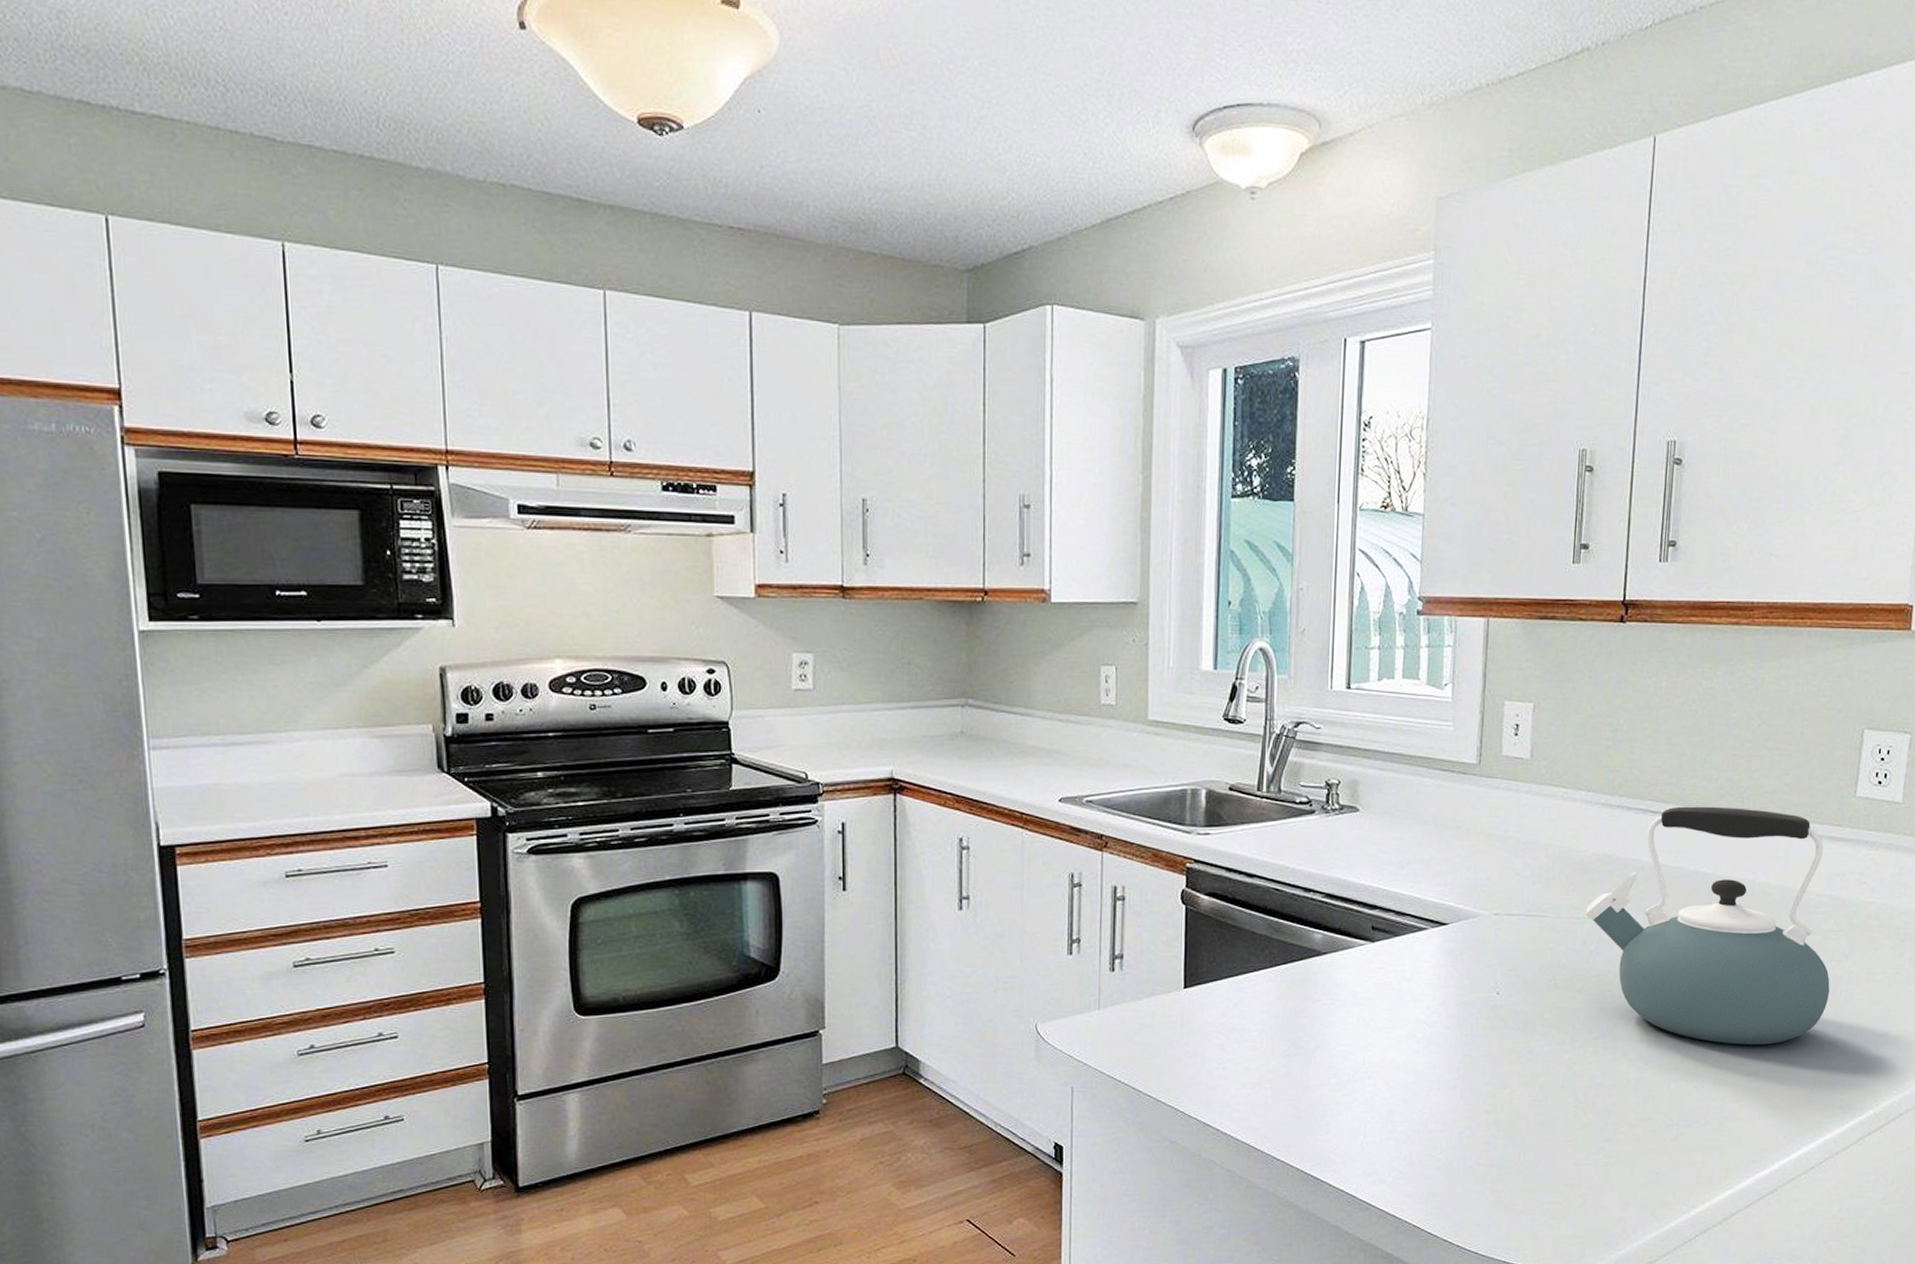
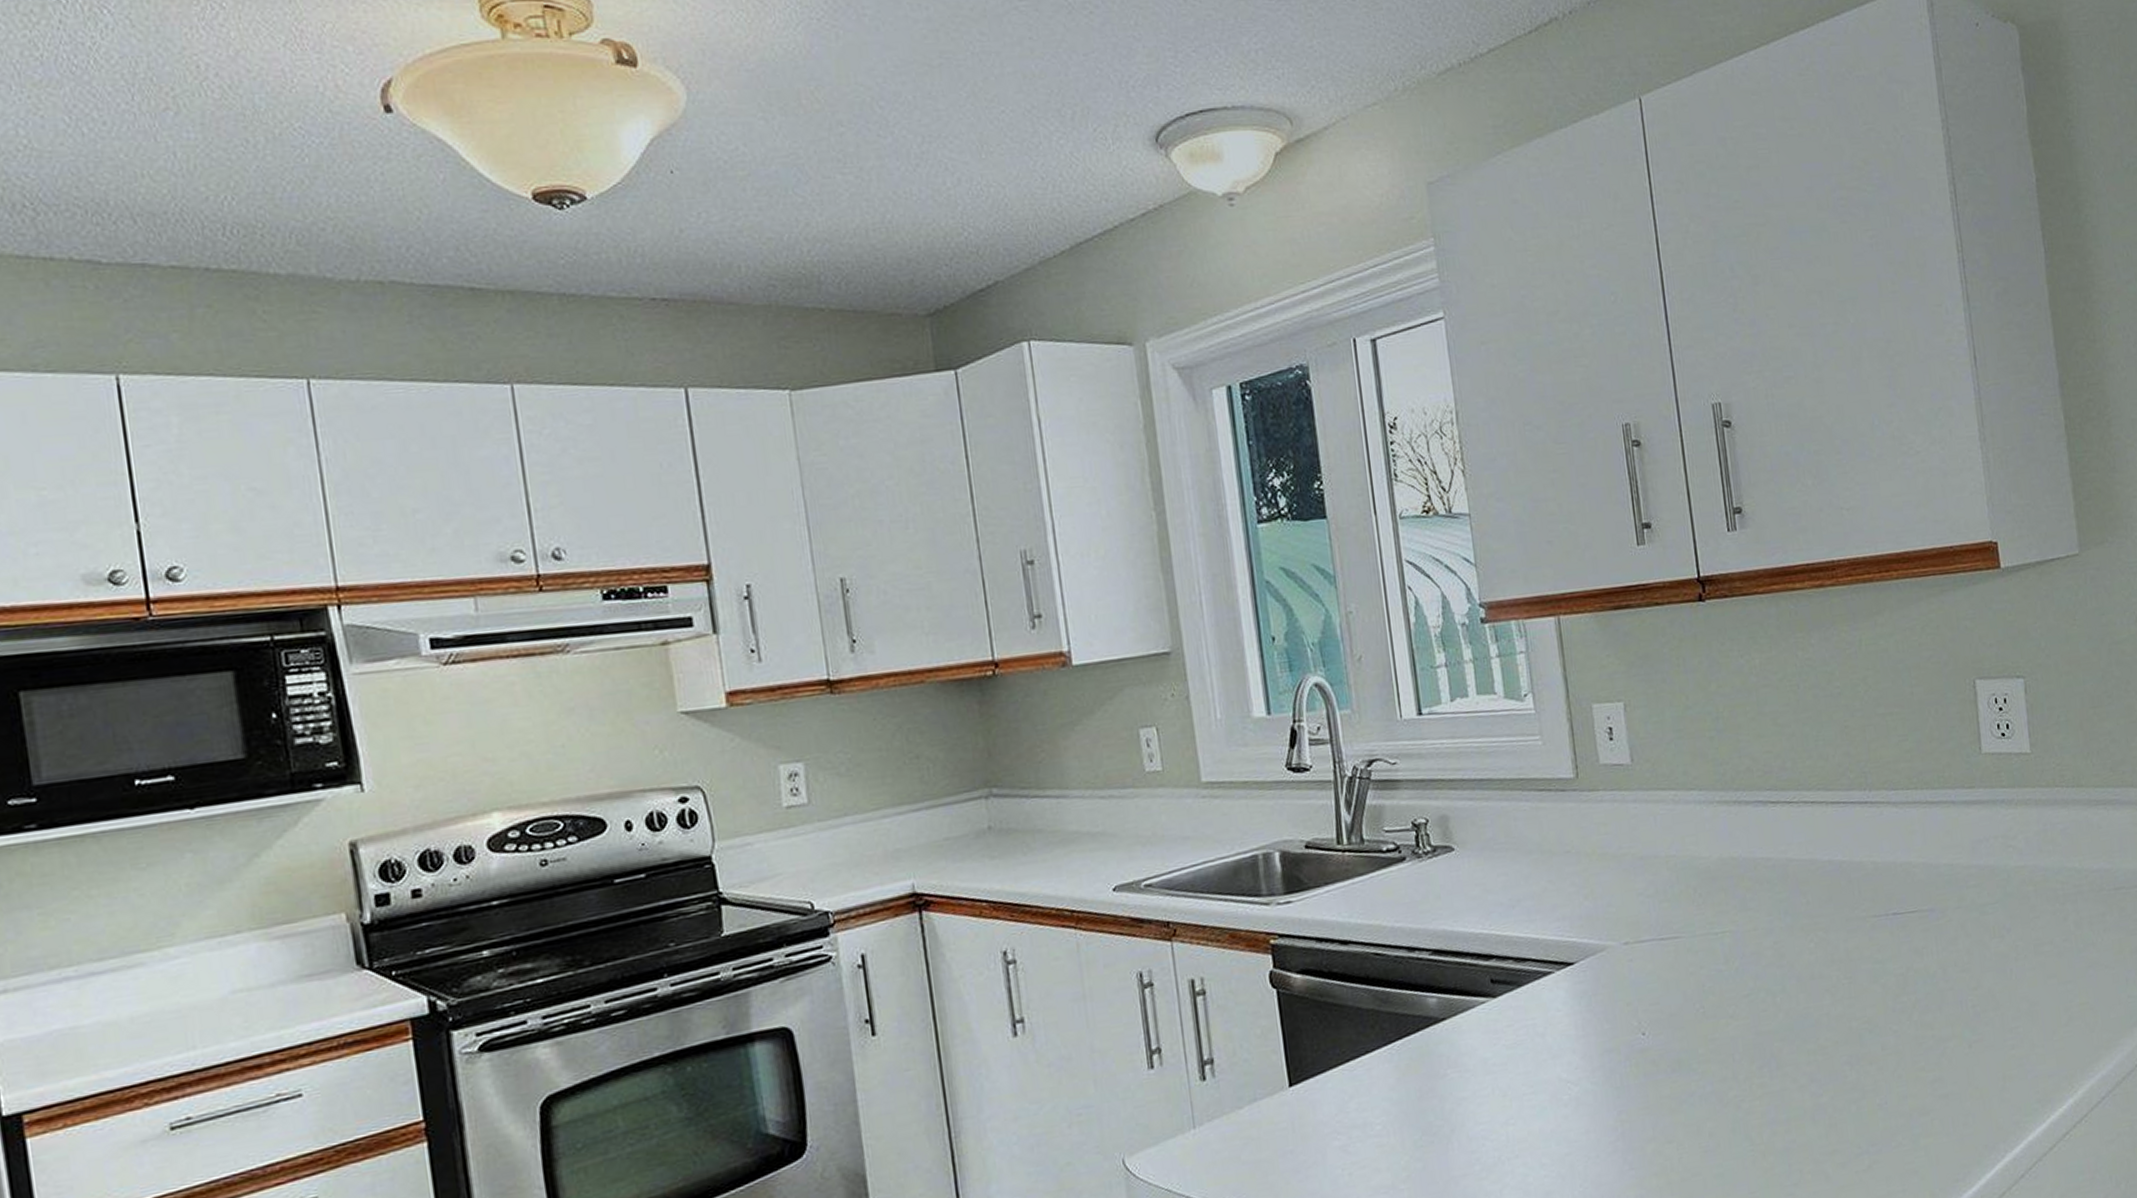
kettle: present [1585,806,1830,1045] -> none [1721,782,2000,1051]

